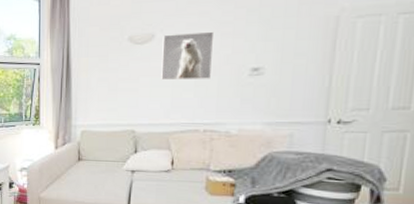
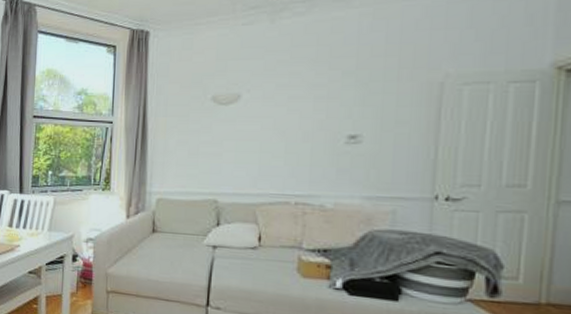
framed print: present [161,31,215,81] -> none [247,93,307,146]

